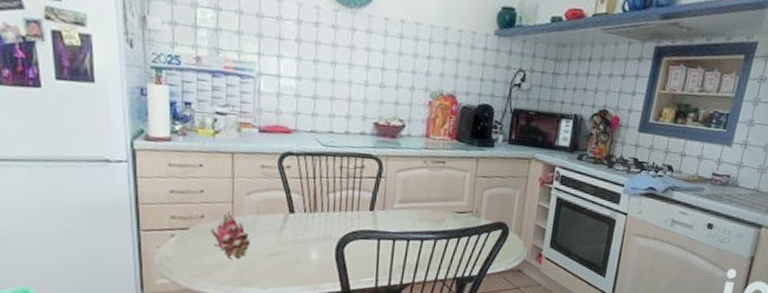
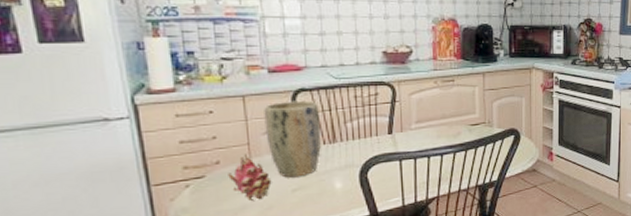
plant pot: none [250,163,304,242] -> present [264,100,321,178]

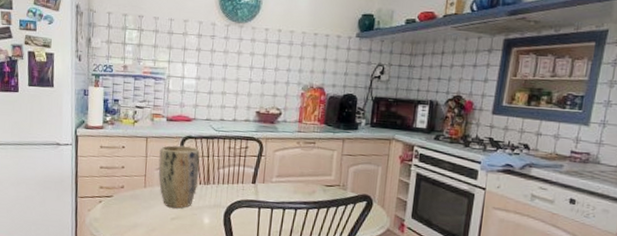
fruit: present [228,154,272,202] -> none [128,183,158,222]

